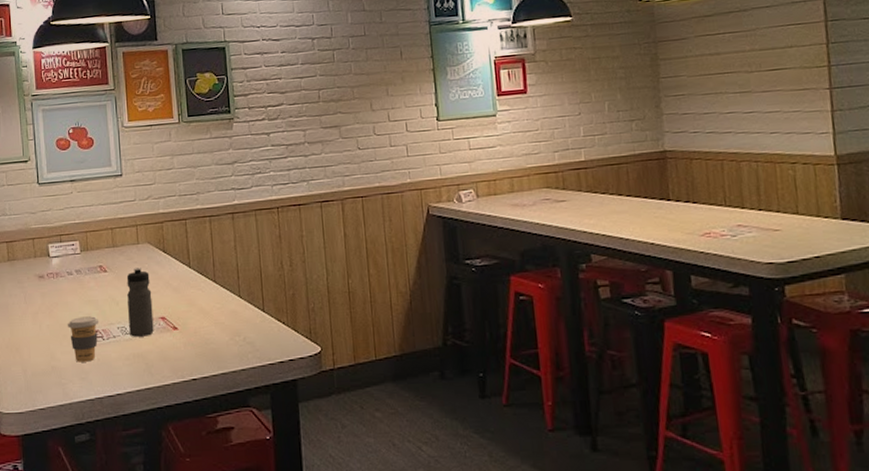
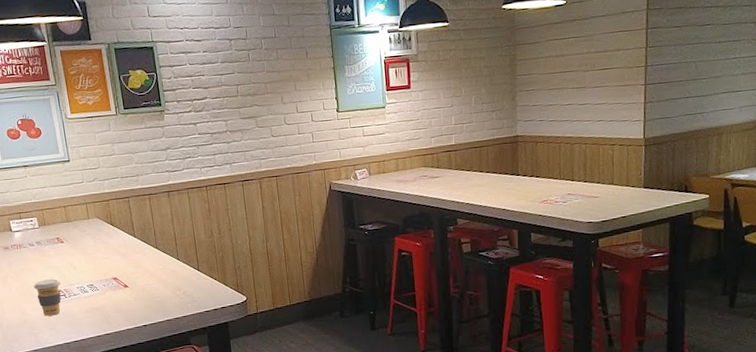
water bottle: present [126,268,154,337] -> none [81,238,109,295]

